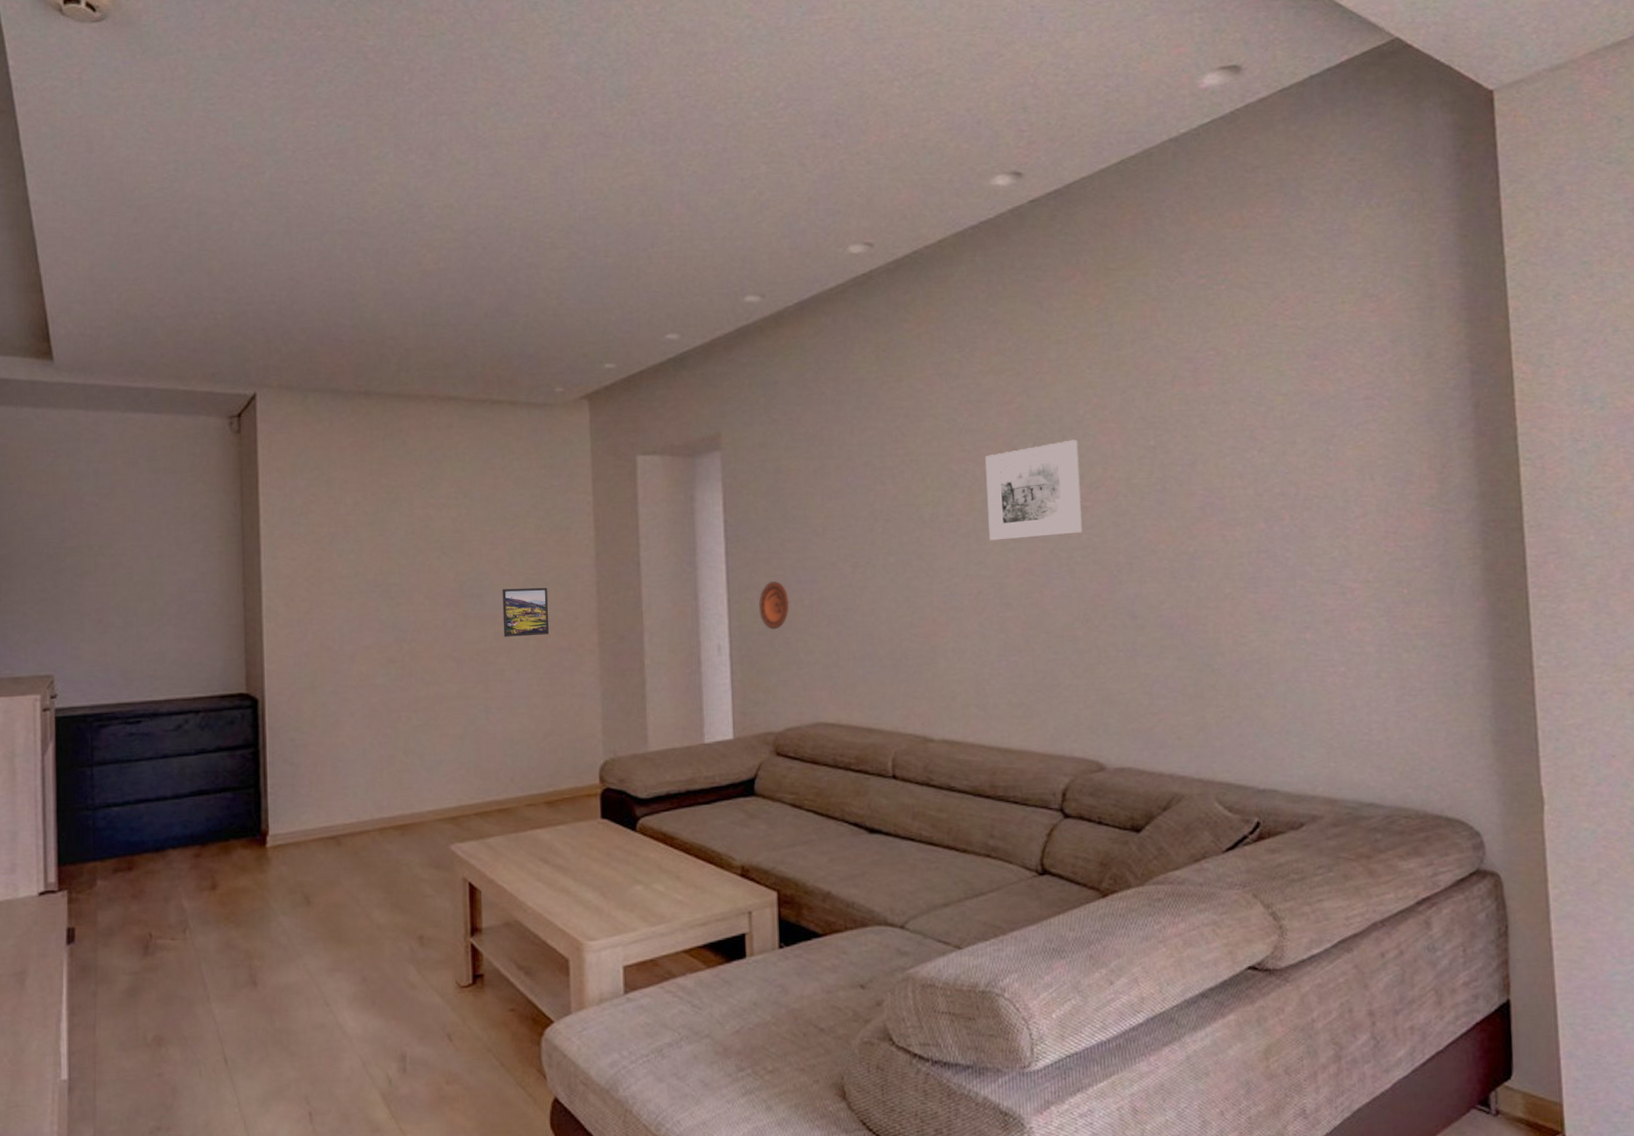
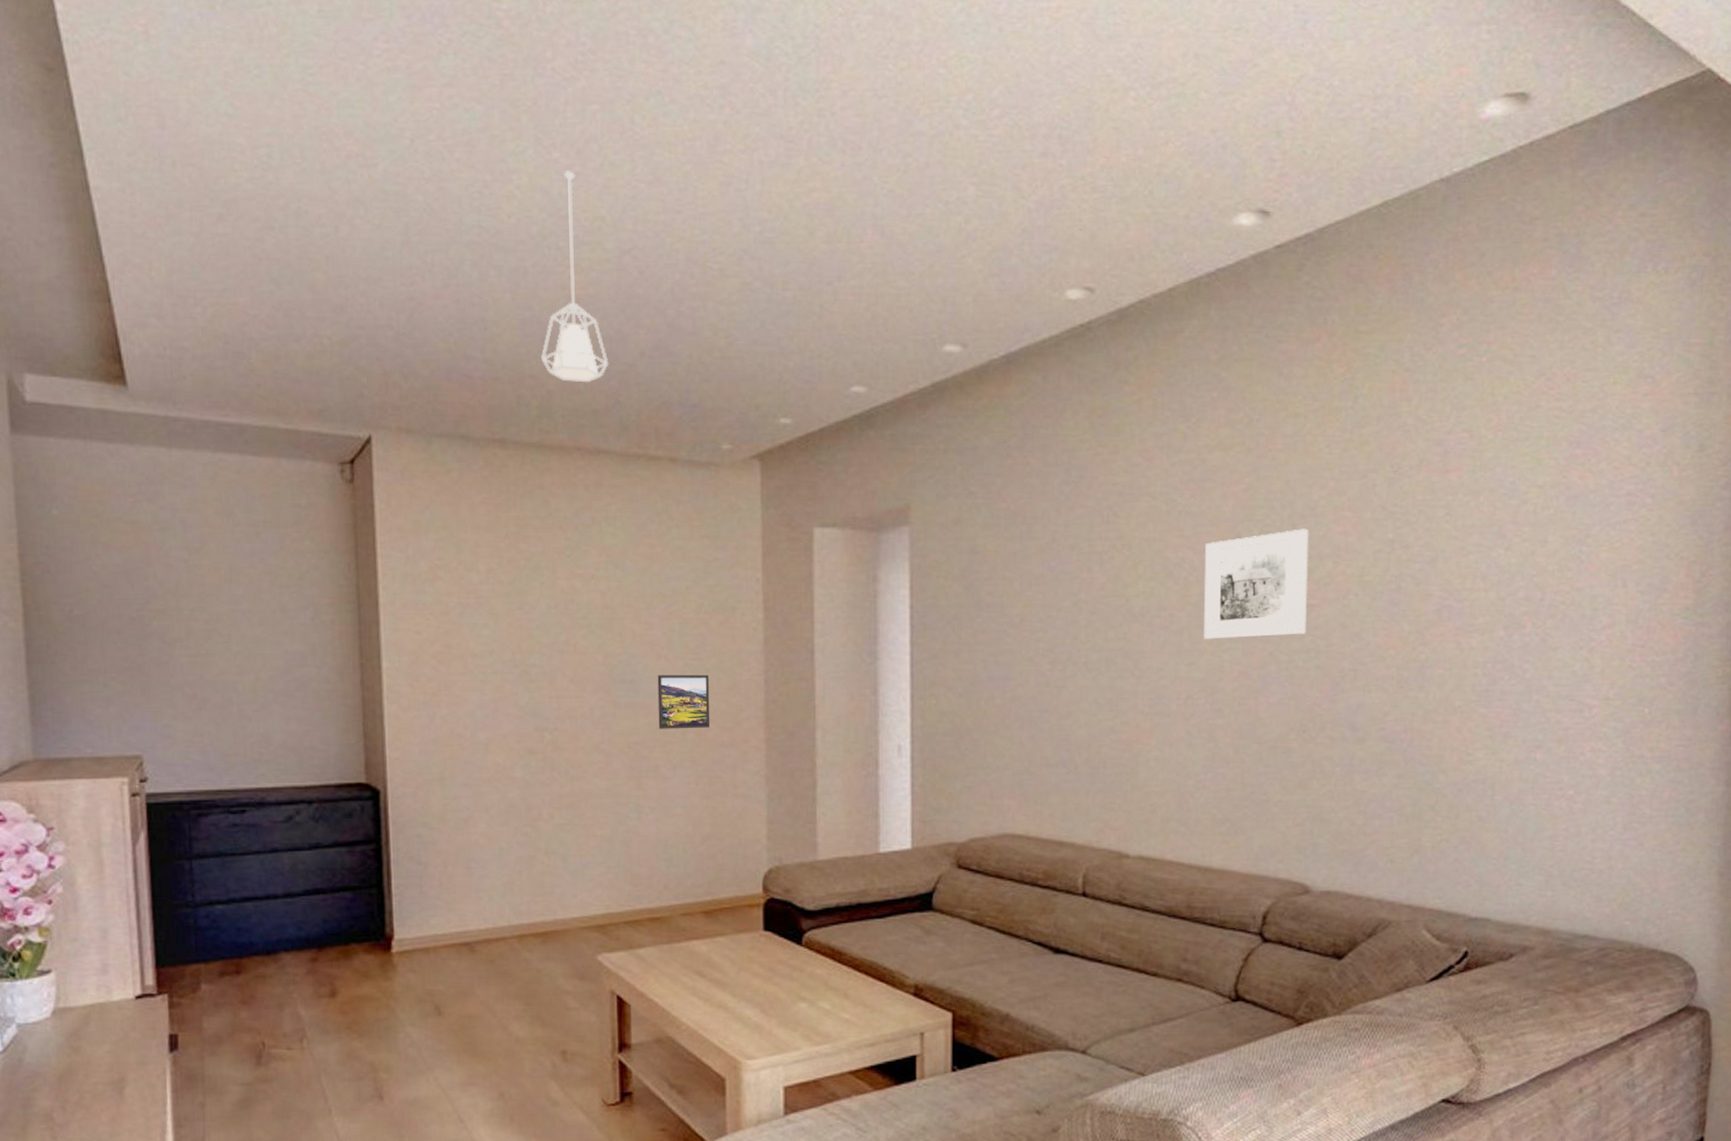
pendant lamp: none [400,169,458,341] -> present [541,171,609,383]
decorative plate: present [759,580,790,630] -> none [945,675,980,731]

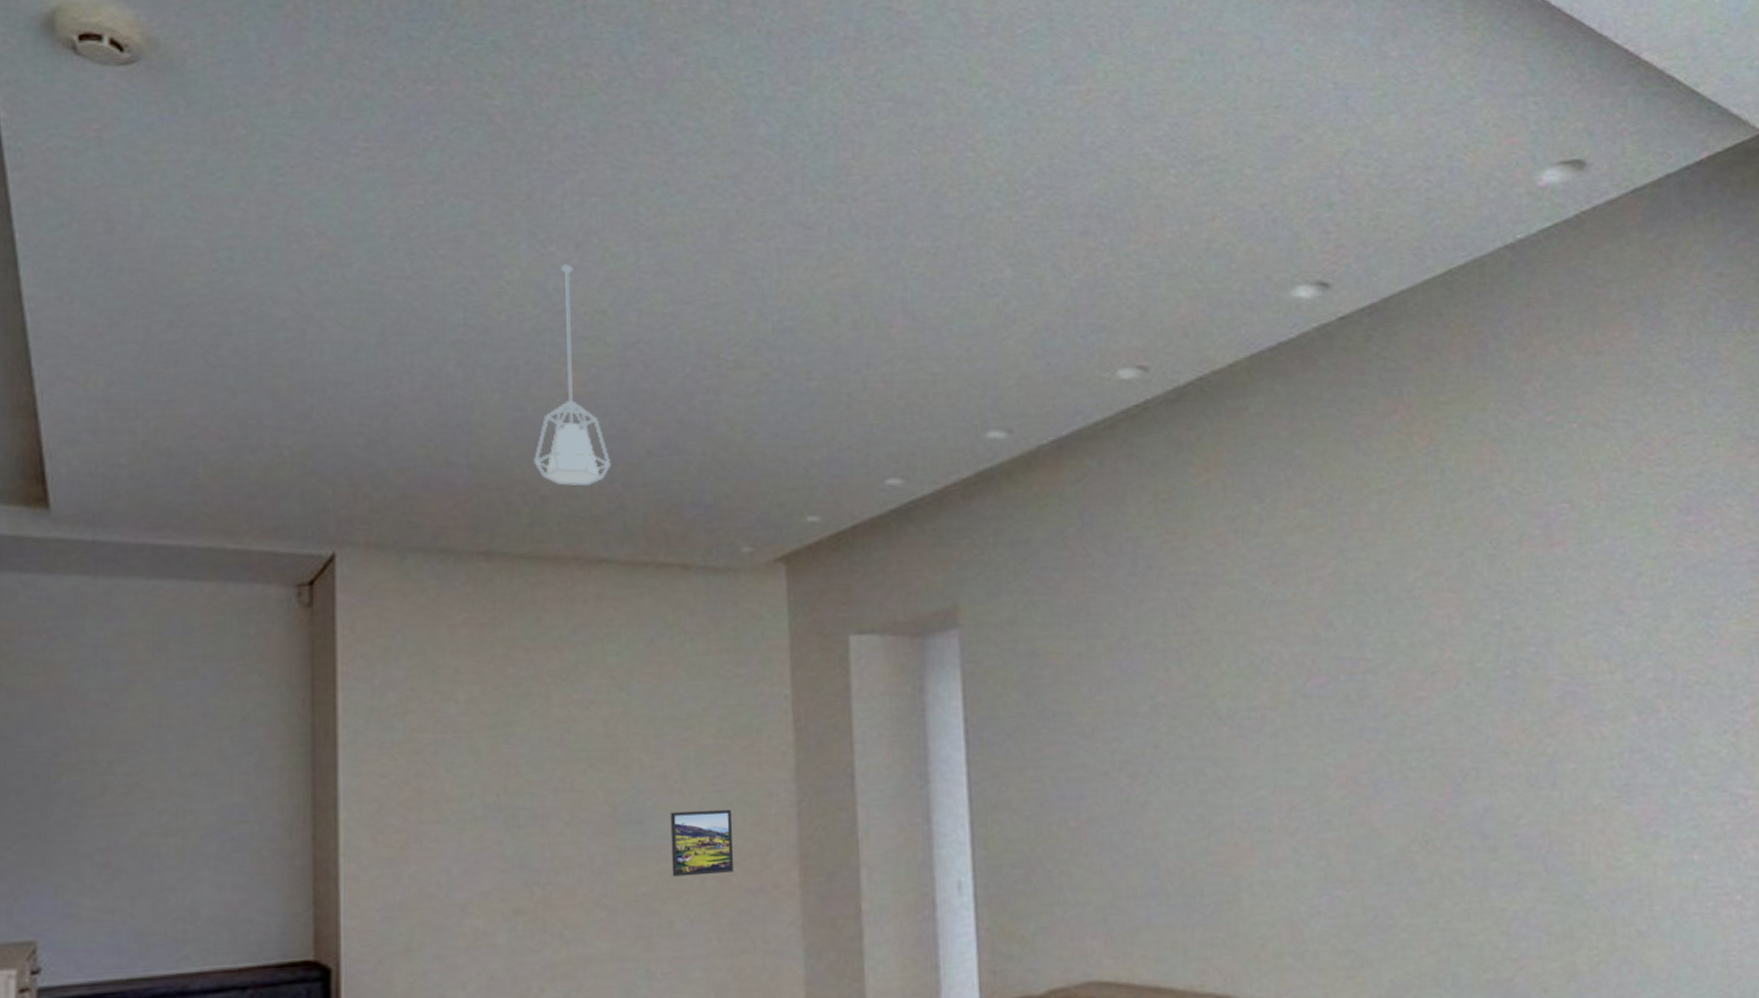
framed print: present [1204,528,1309,639] -> none [1294,613,1417,742]

